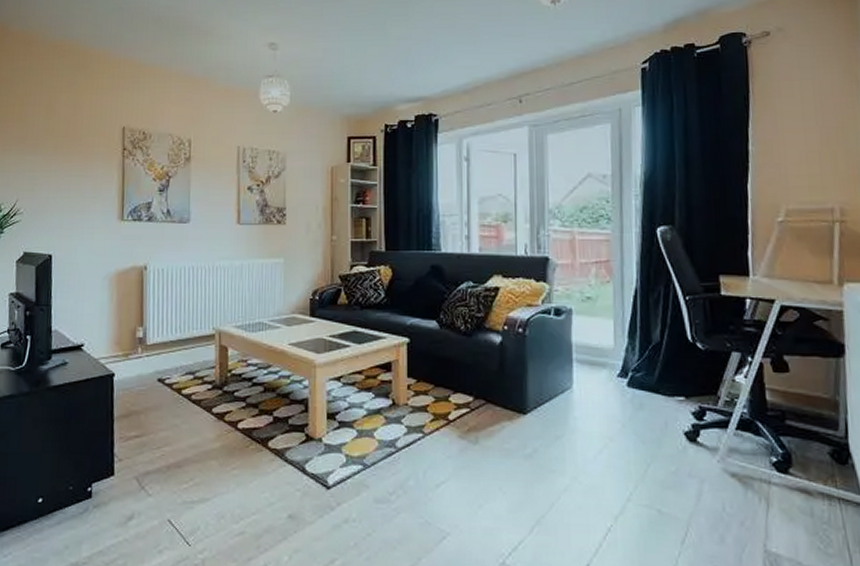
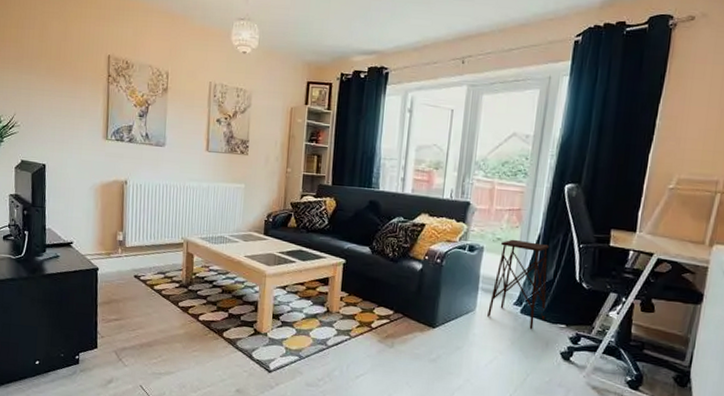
side table: none [587,296,658,407] -> present [487,239,550,330]

